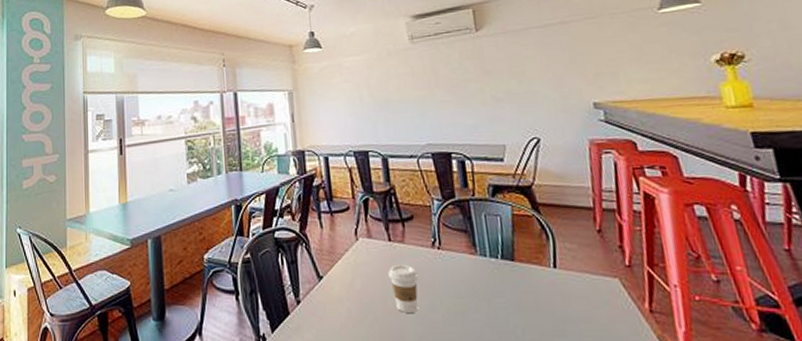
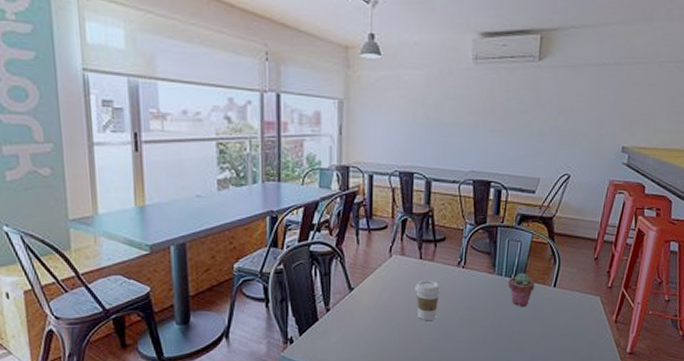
potted succulent: none [495,251,530,294] -> present [508,272,535,307]

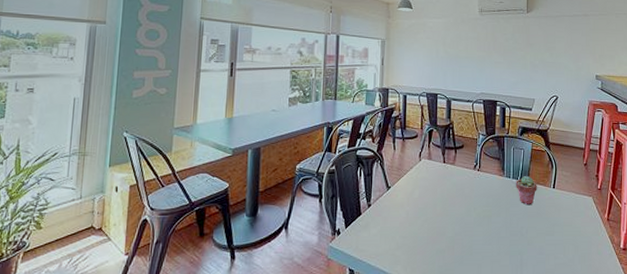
coffee cup: present [415,279,442,320] -> none [440,180,462,216]

